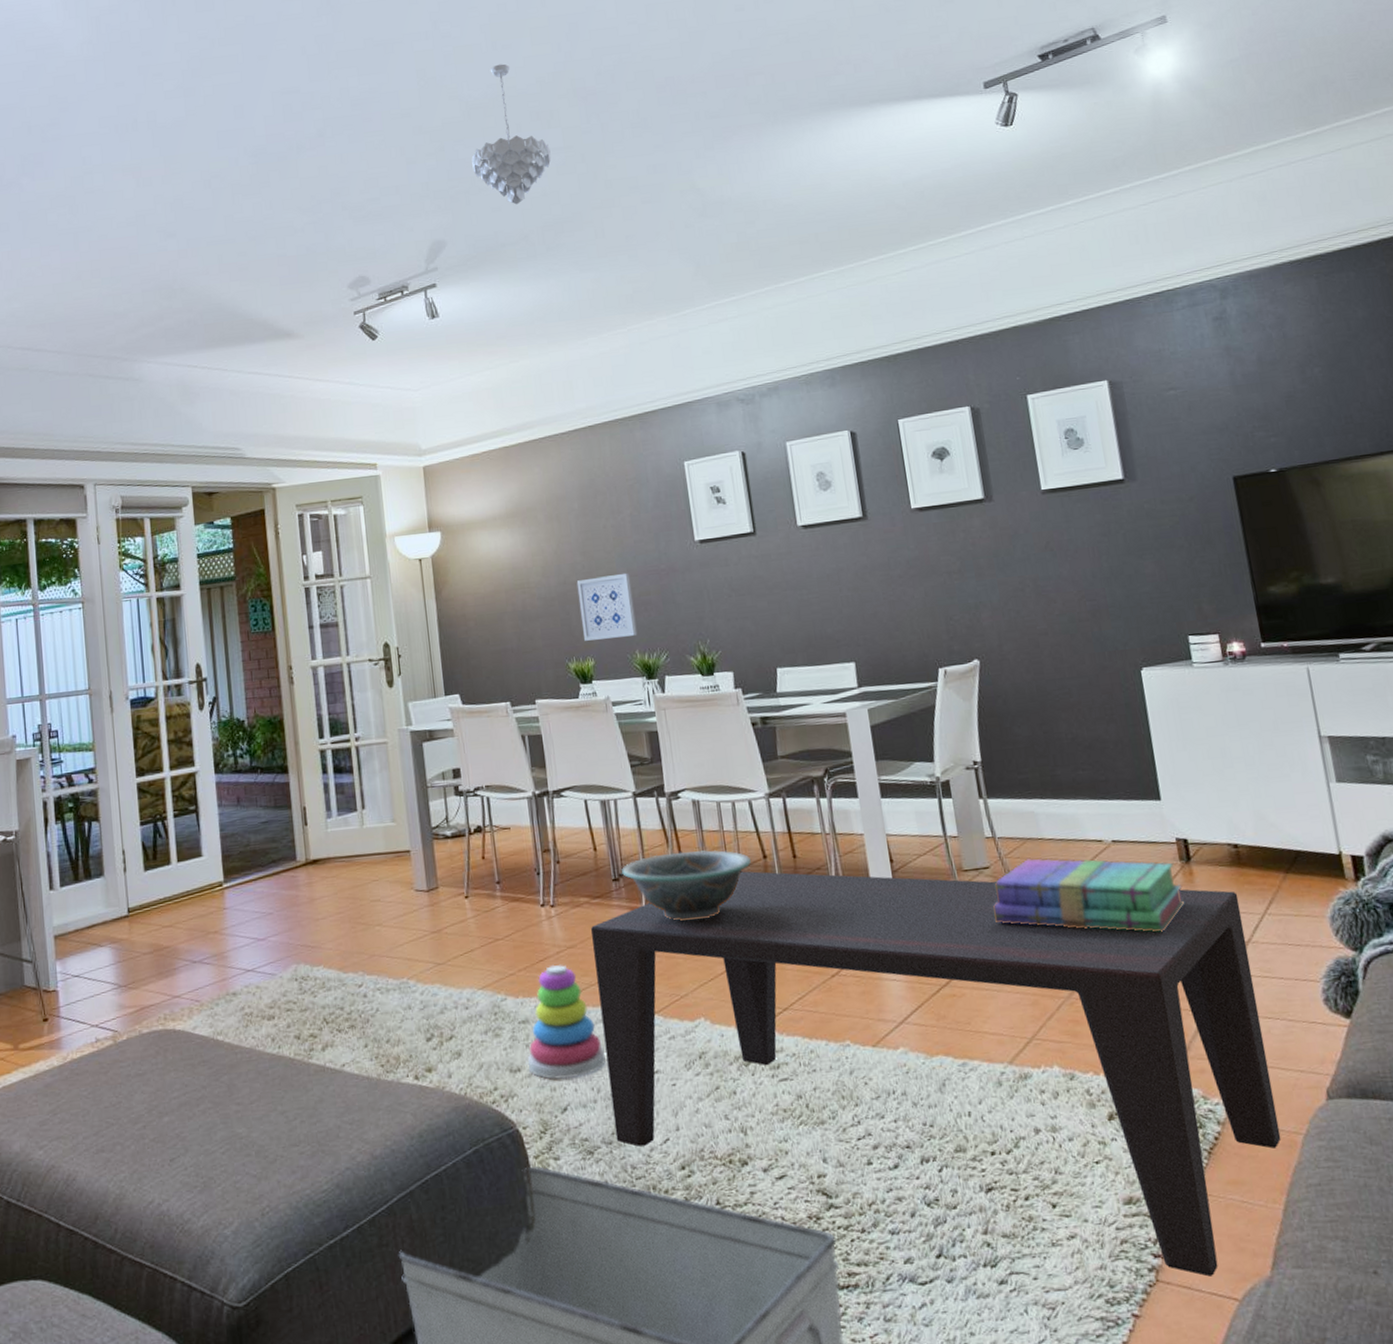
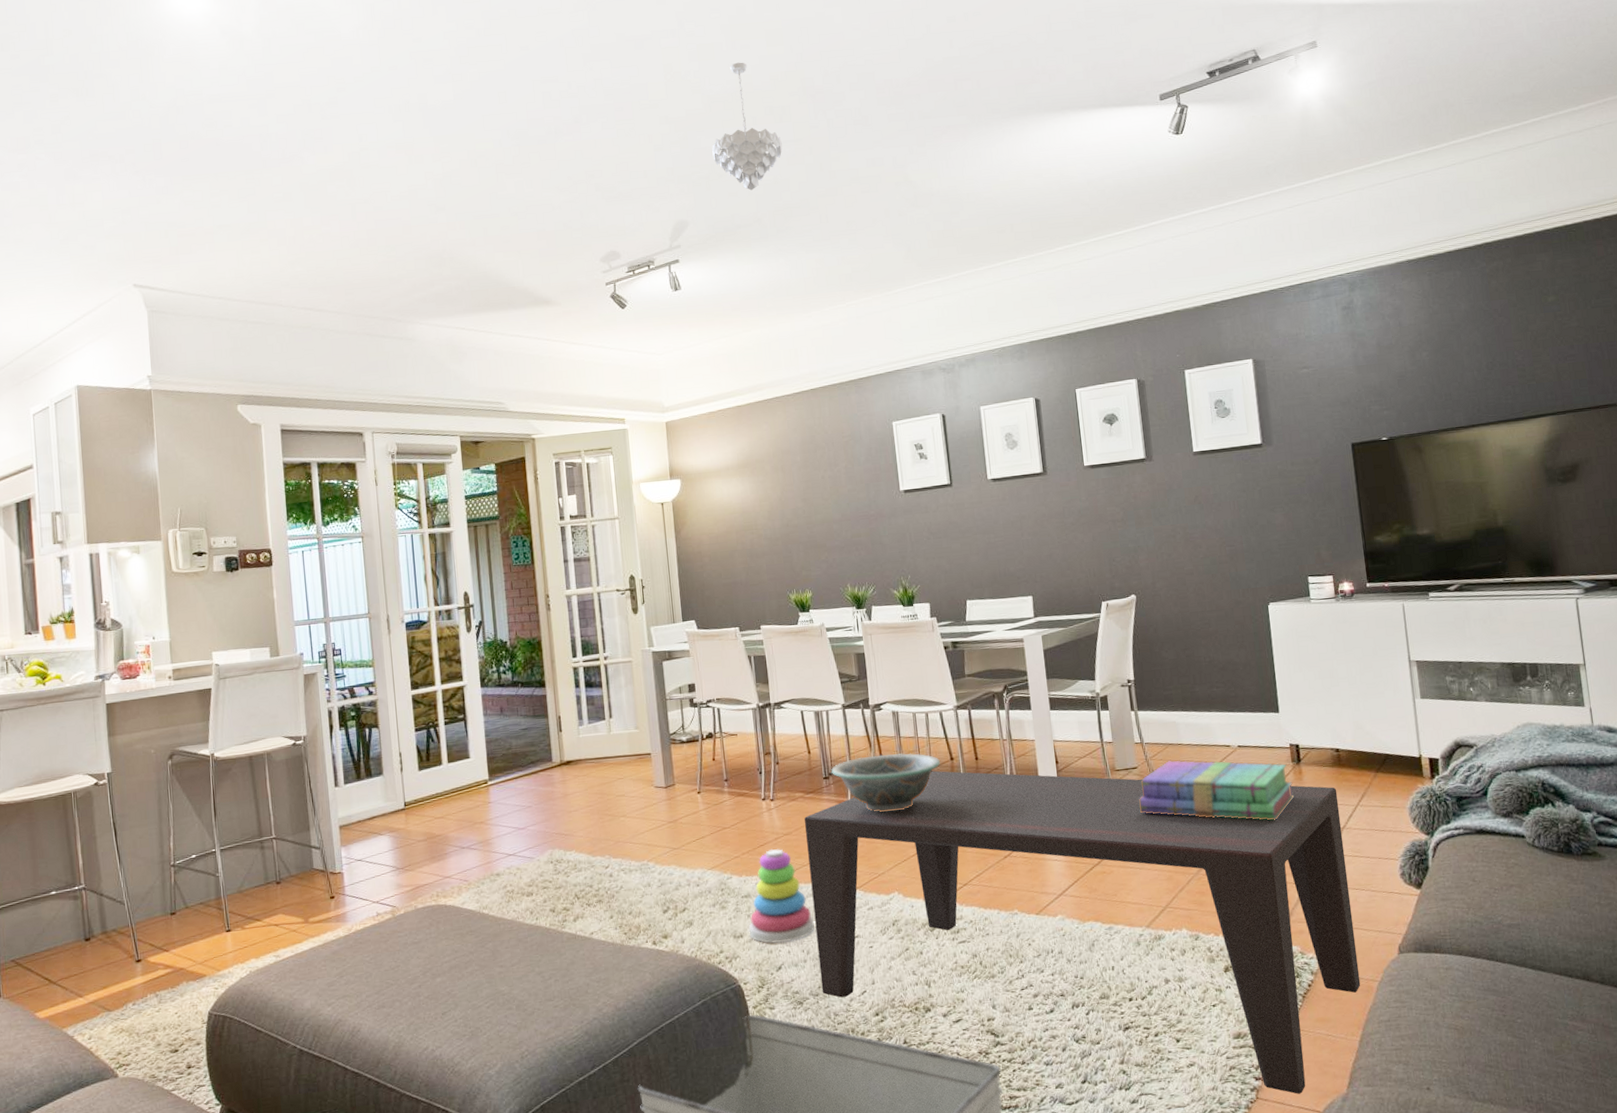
wall art: present [576,572,638,641] -> none [797,517,849,576]

